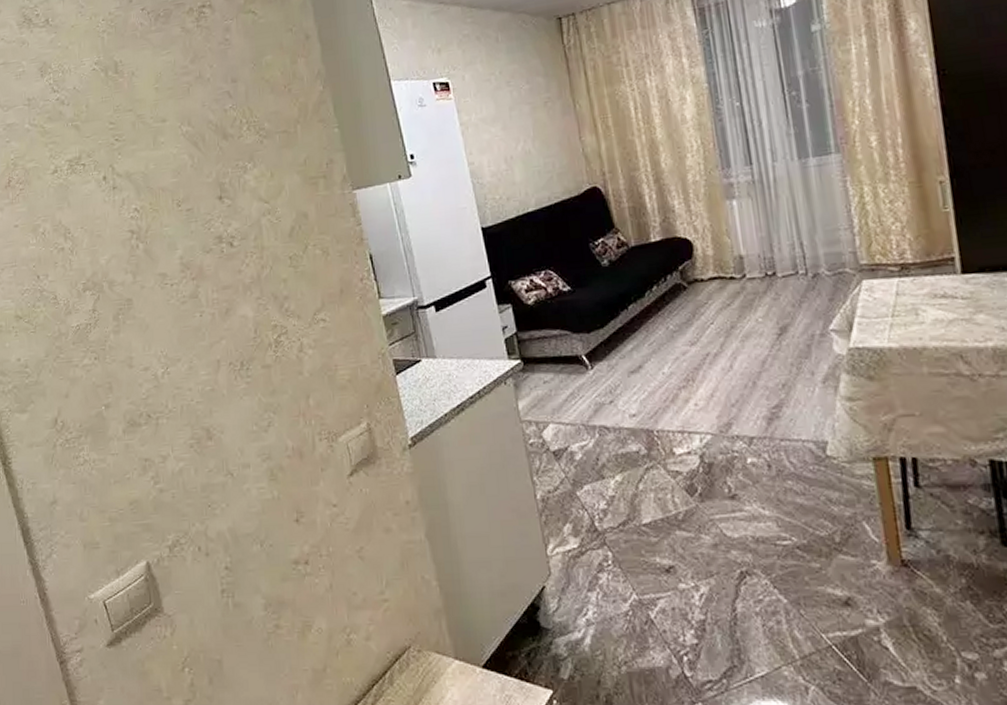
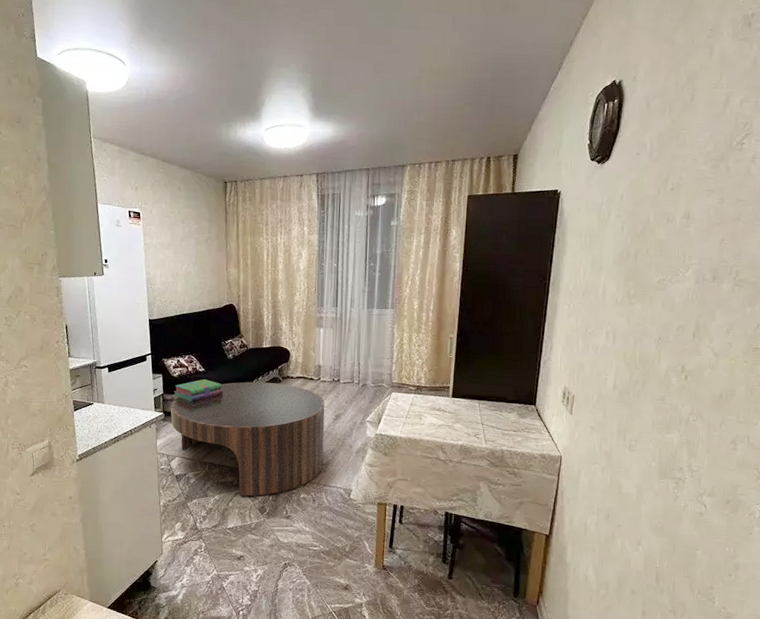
coffee table: none [529,291,775,472] -> present [170,382,325,496]
stack of books: none [530,302,603,338] -> present [173,379,223,402]

